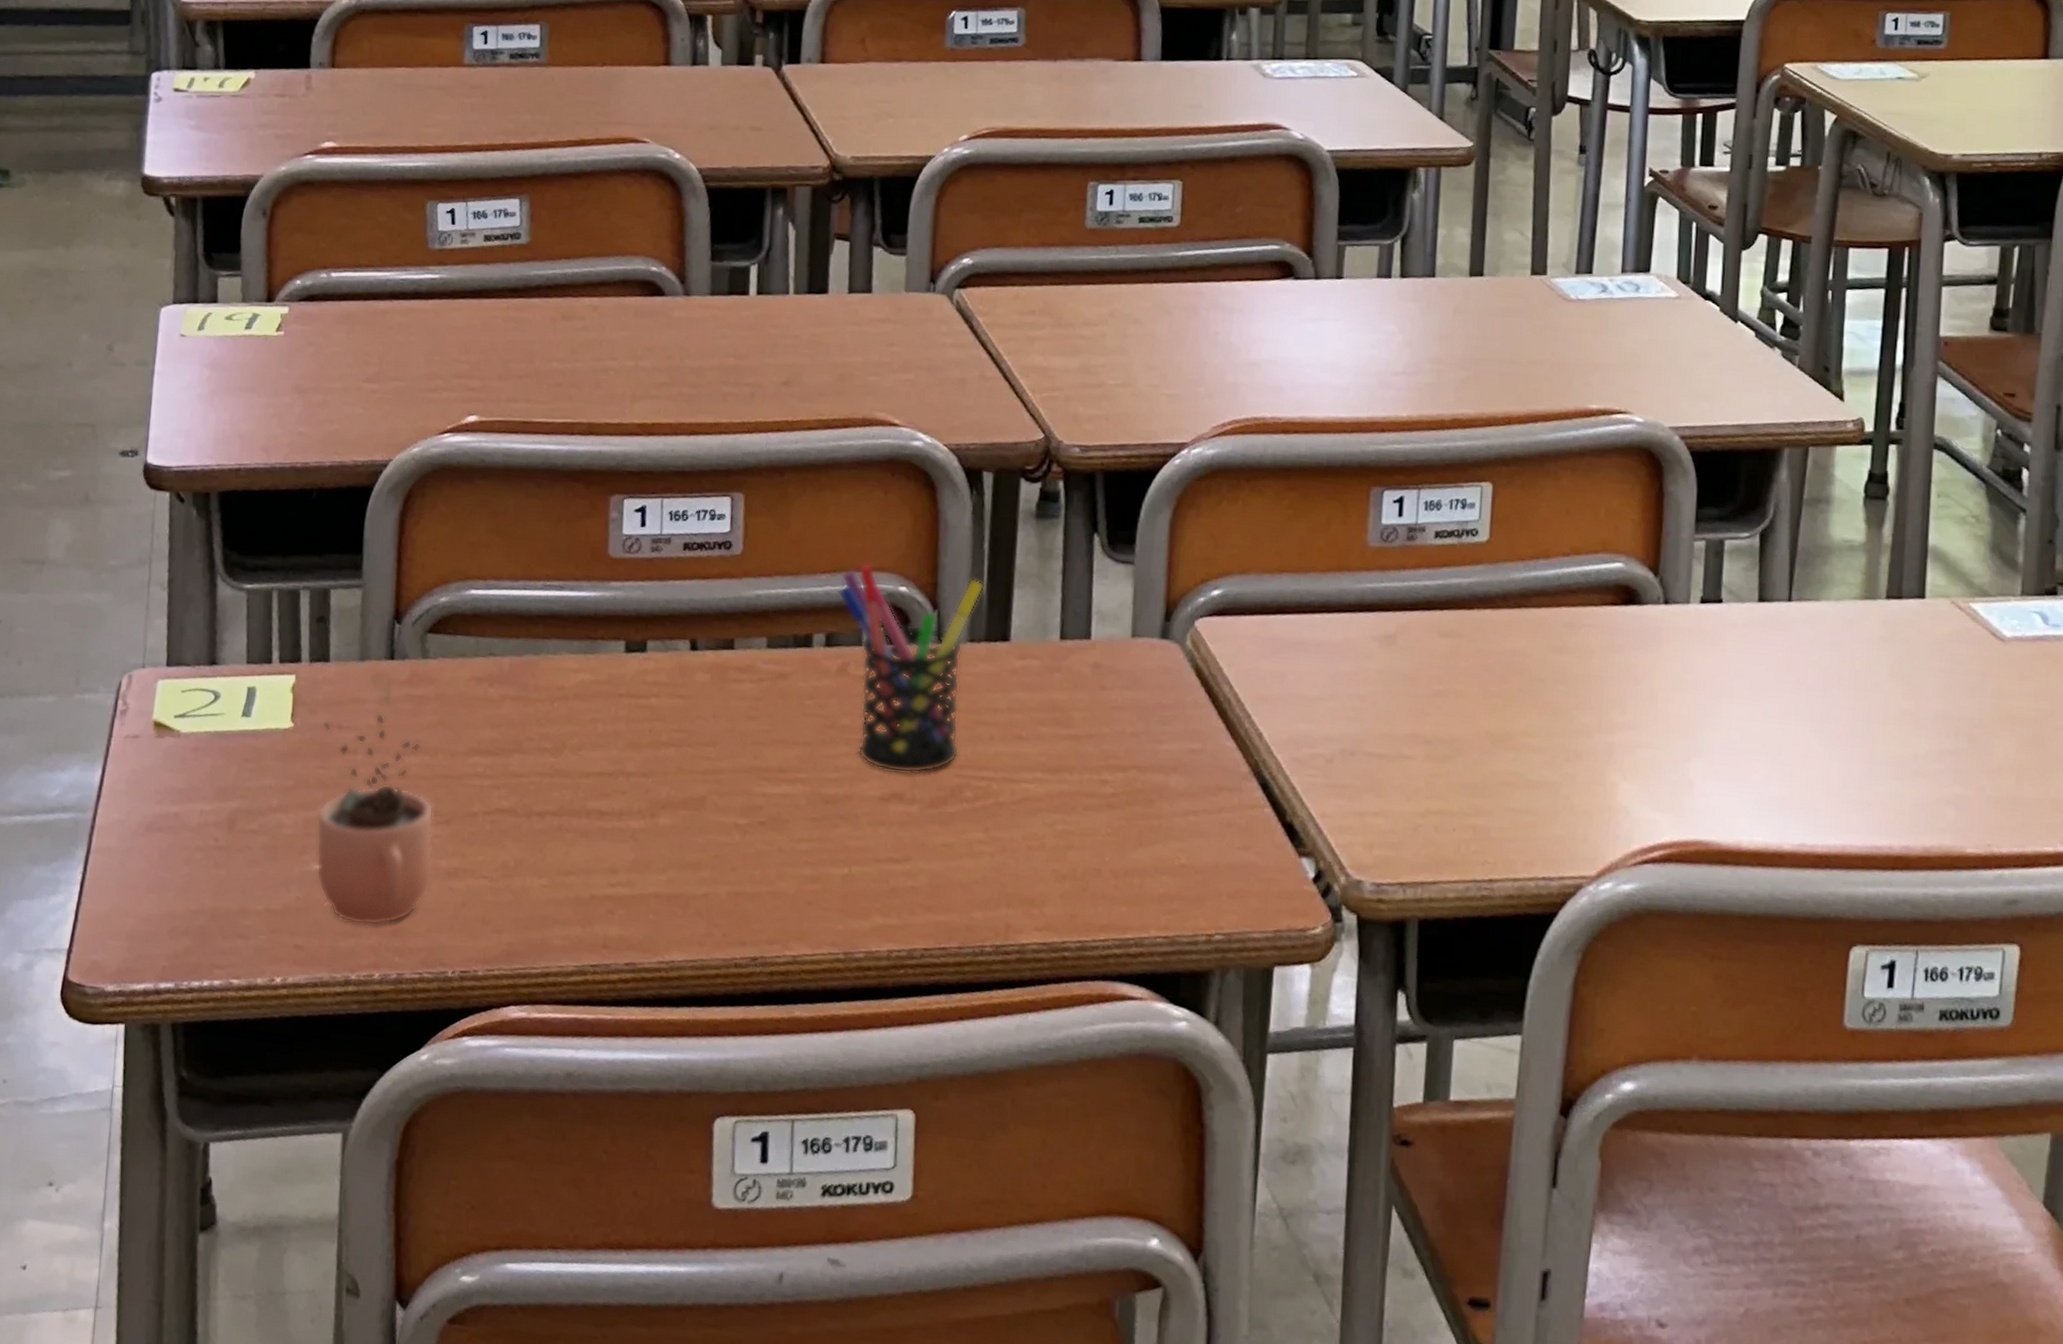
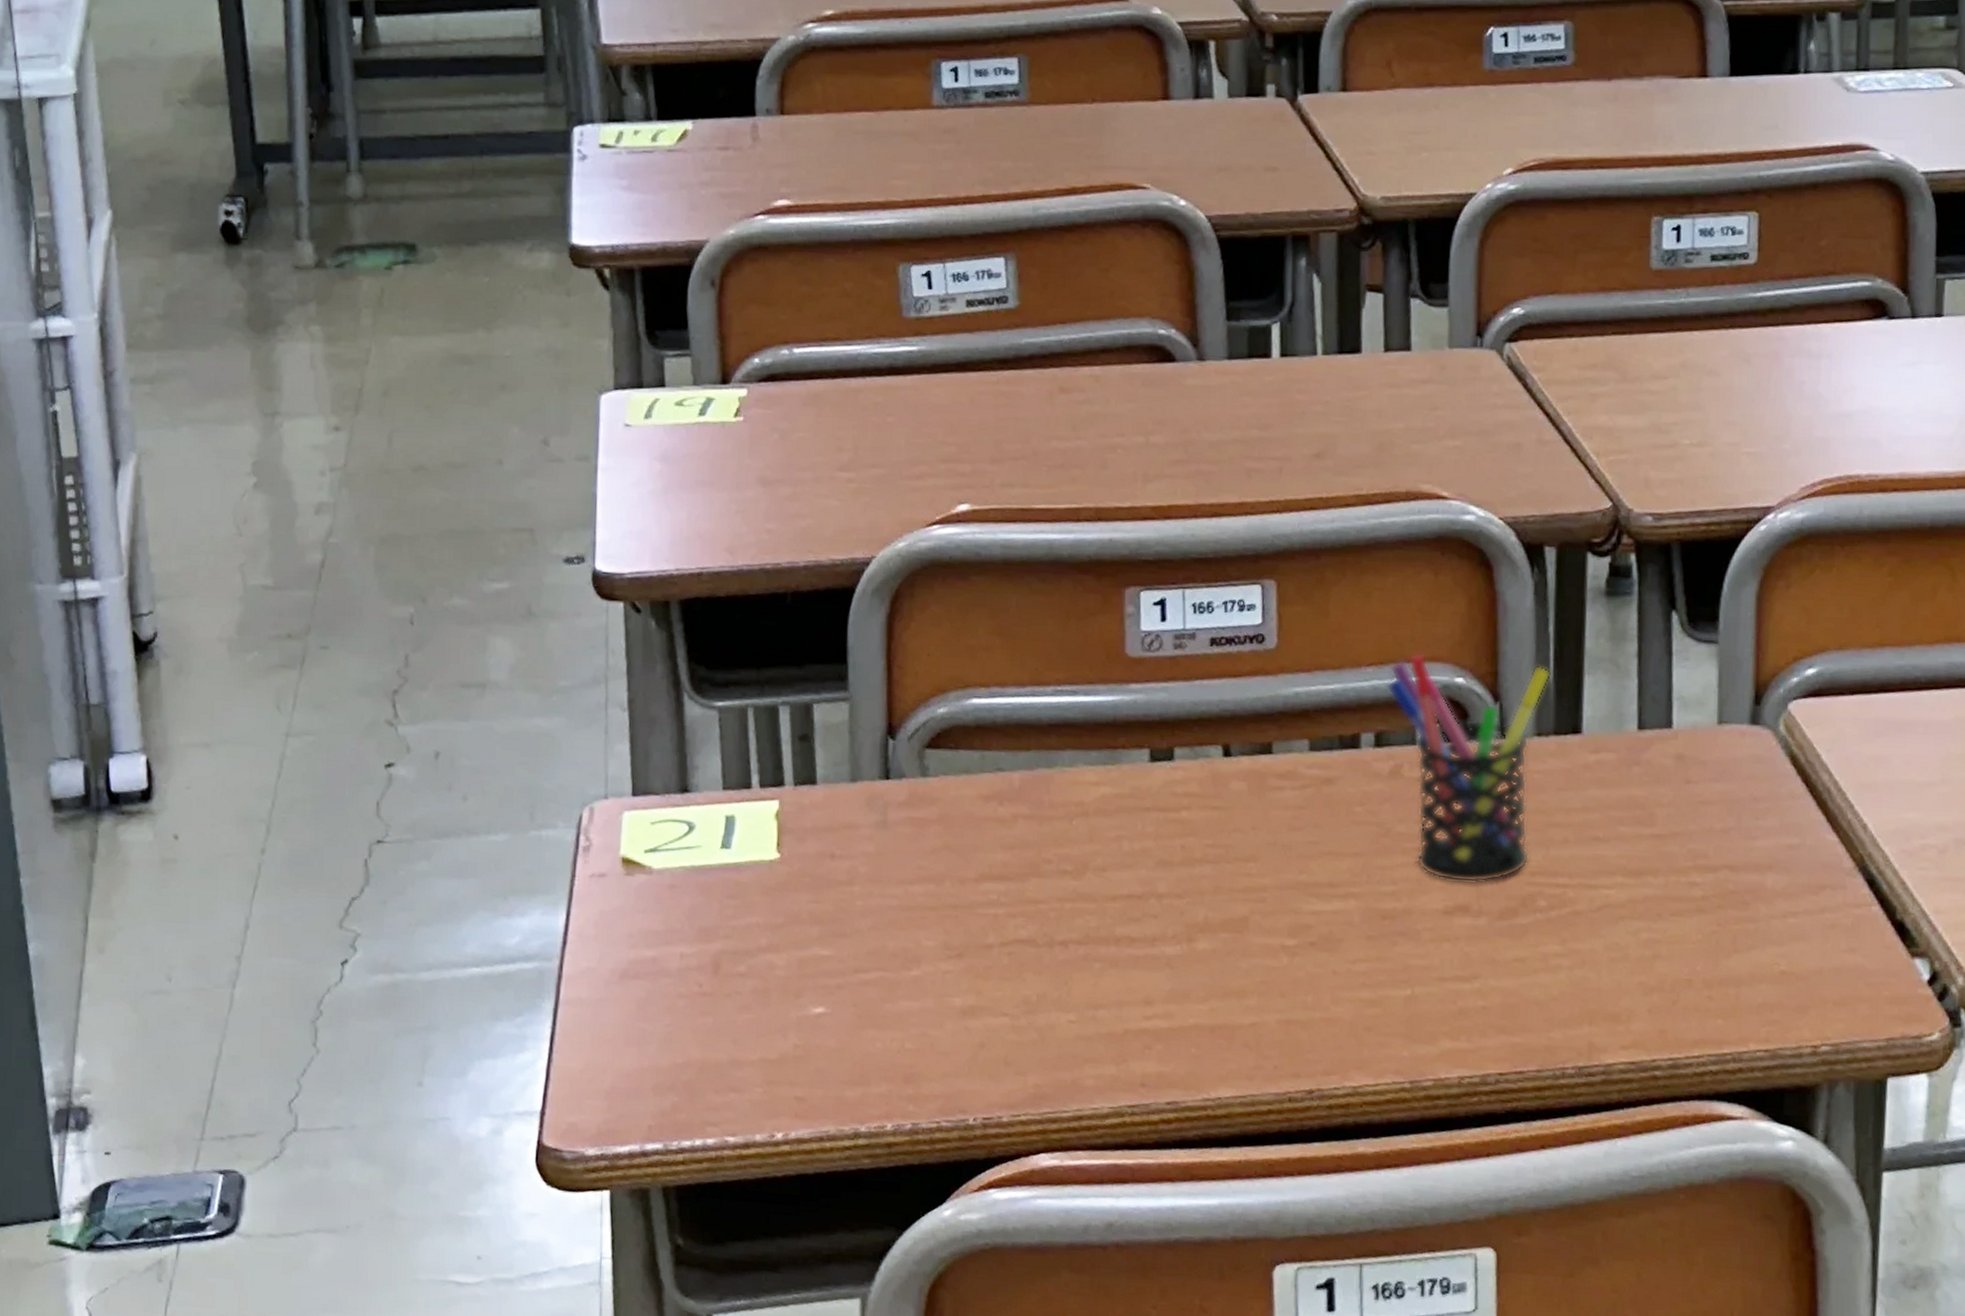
cocoa: present [316,713,434,926] -> none [812,839,946,1073]

